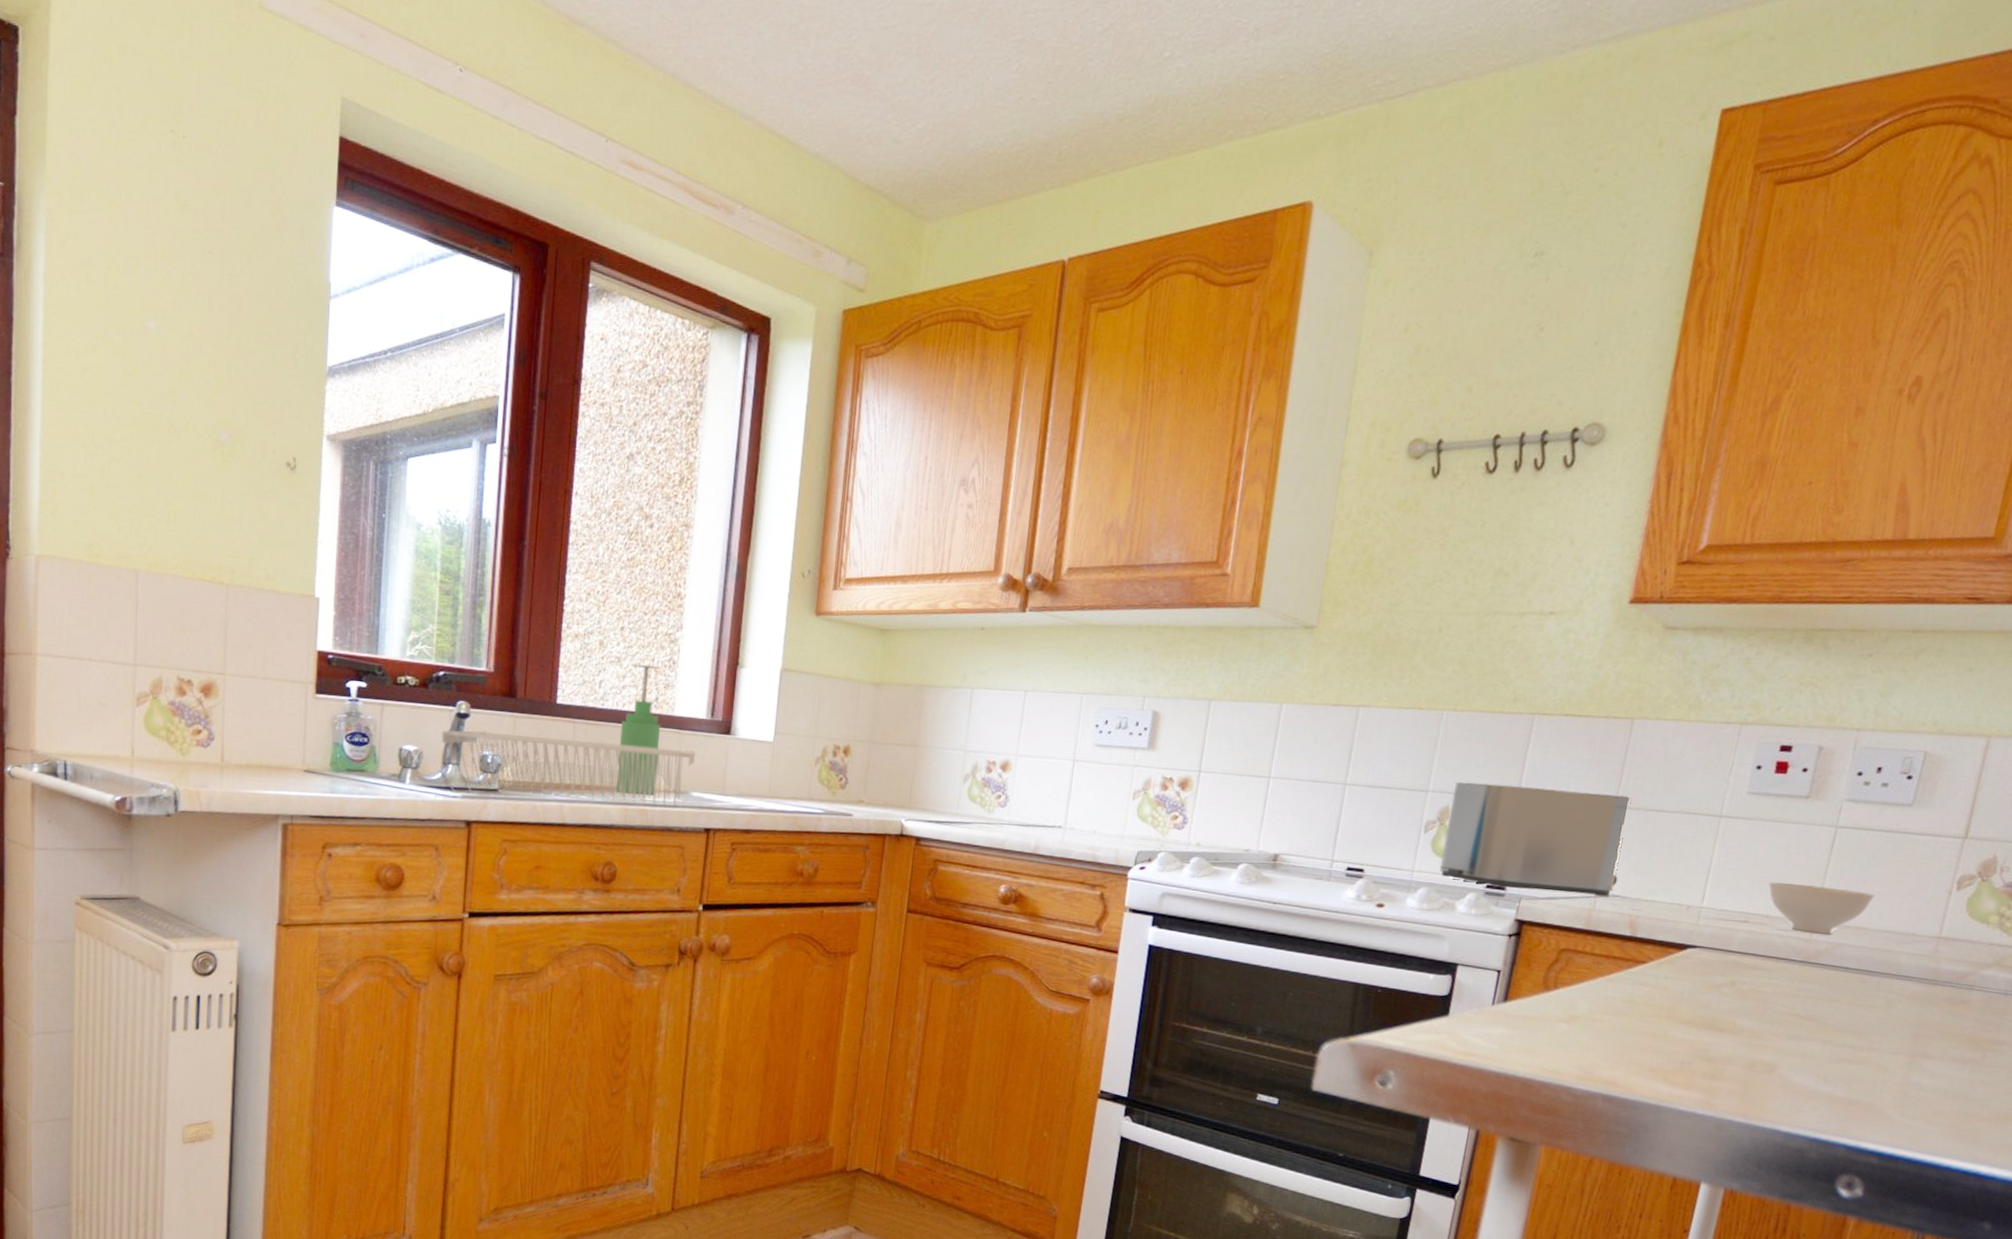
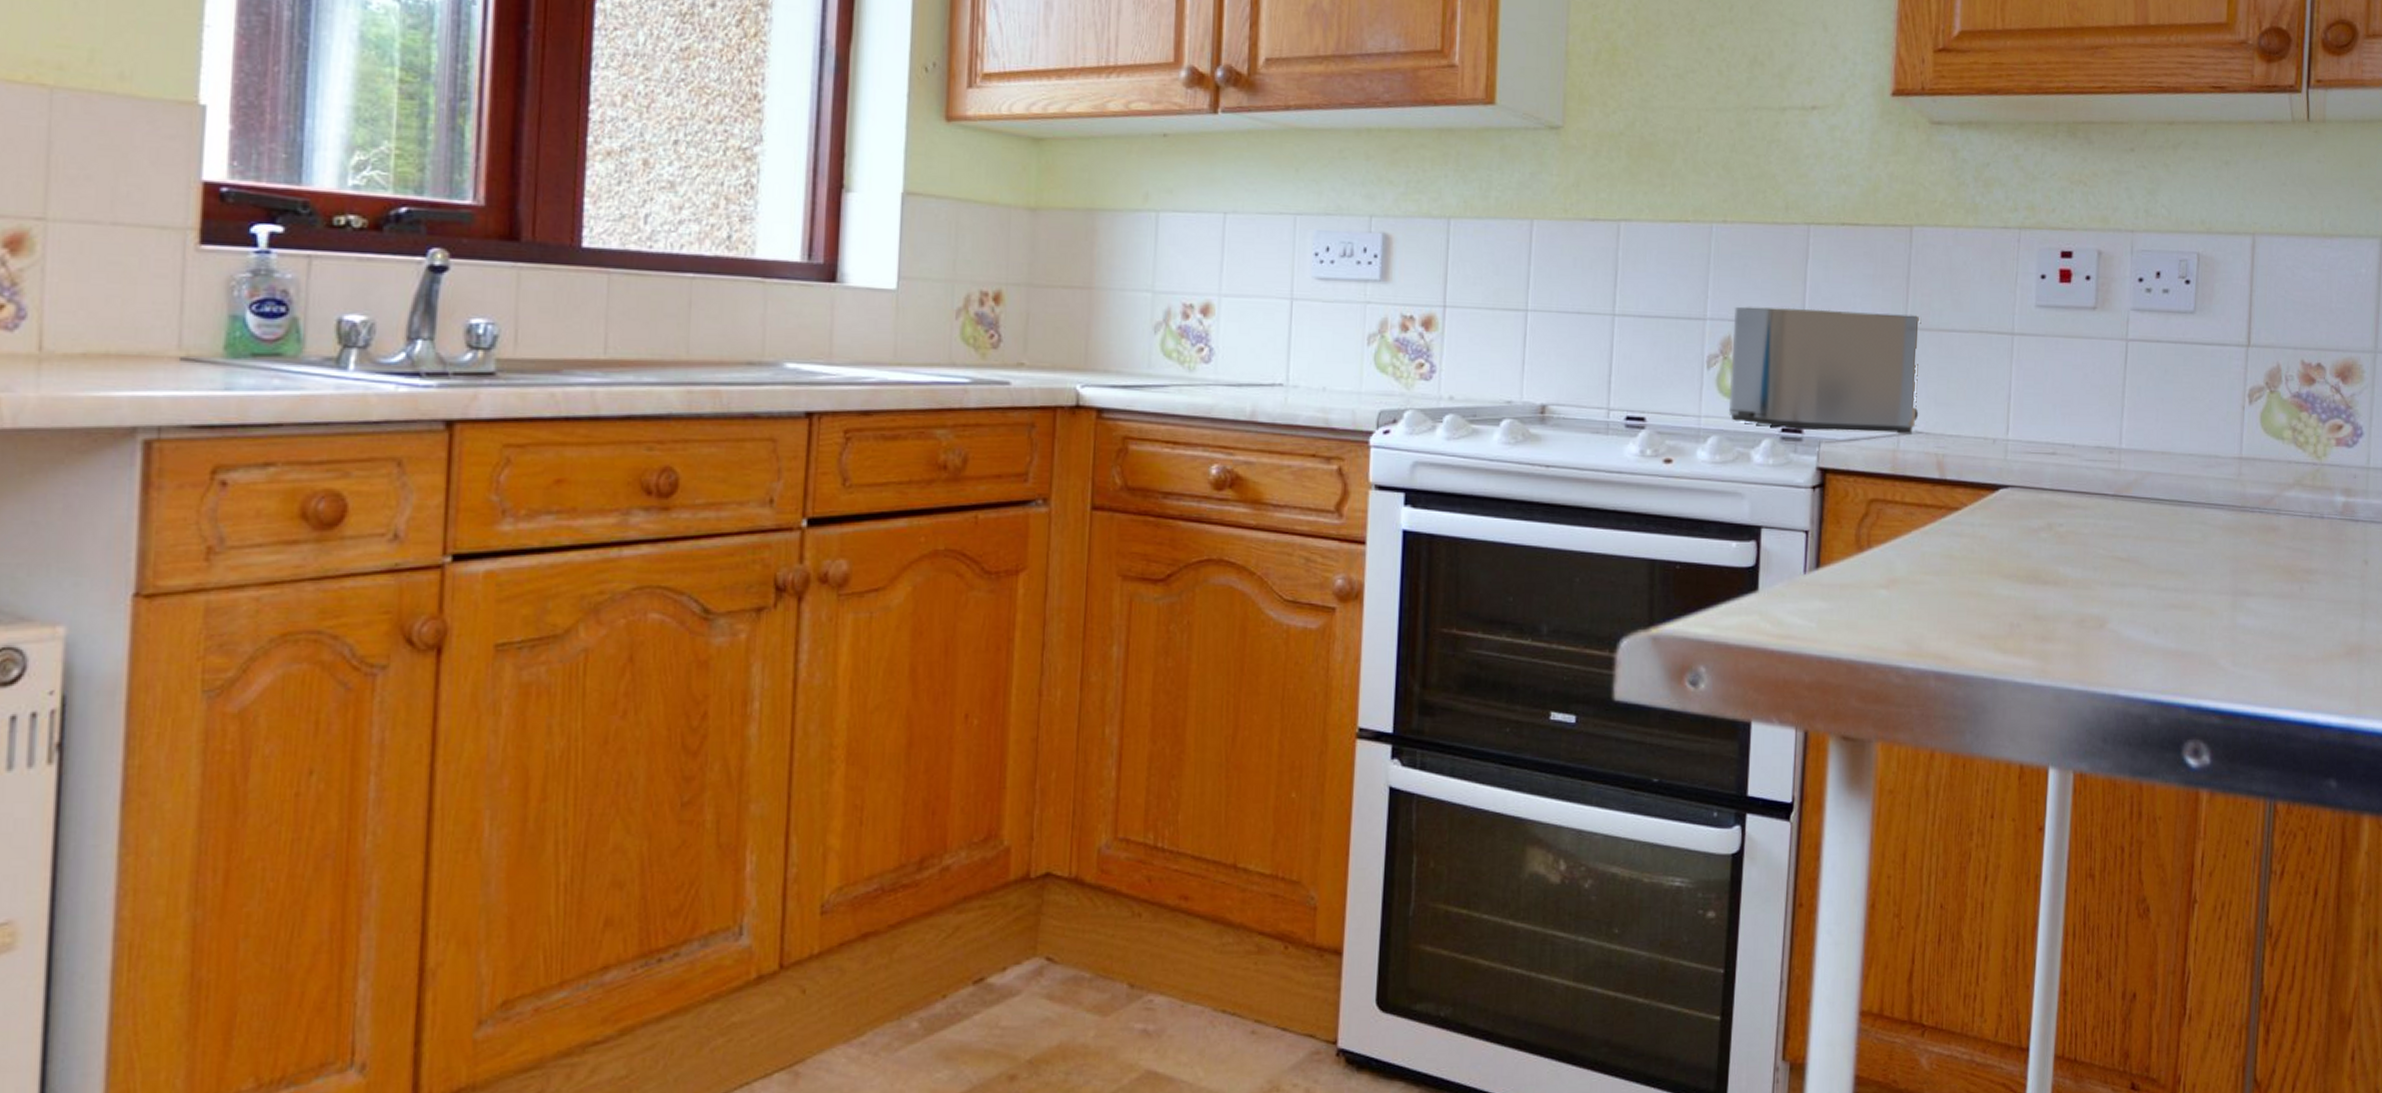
dish rack: present [441,729,695,806] -> none [405,288,788,383]
soap dispenser: present [615,663,661,796] -> none [673,189,736,371]
bowl: present [1768,882,1876,935] -> none [2069,406,2174,464]

